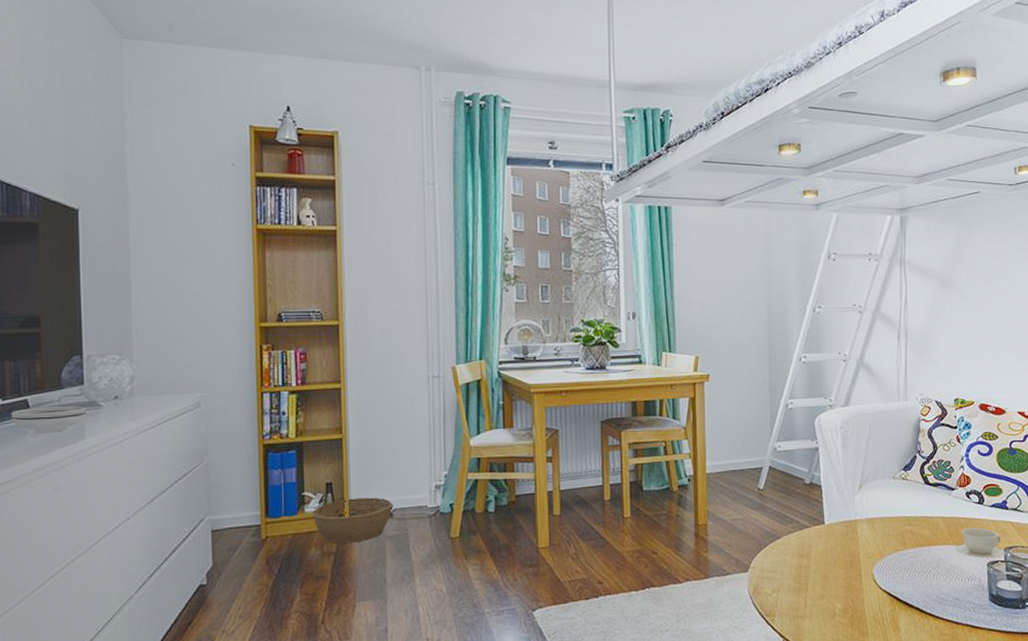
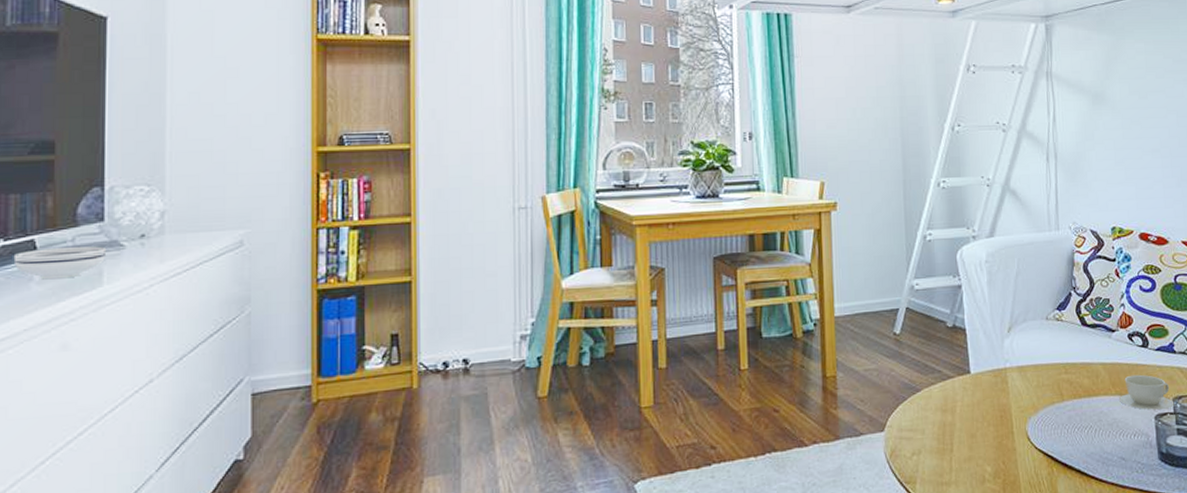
basket: present [312,497,392,544] -> none [373,350,469,407]

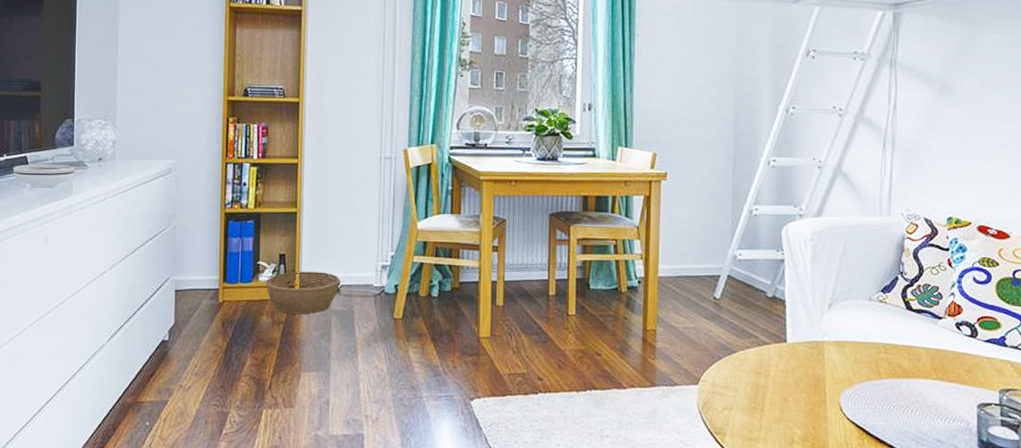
basket: none [373,350,469,407] -> present [265,271,340,314]
teacup: present [1119,374,1175,410] -> none [941,362,1001,399]

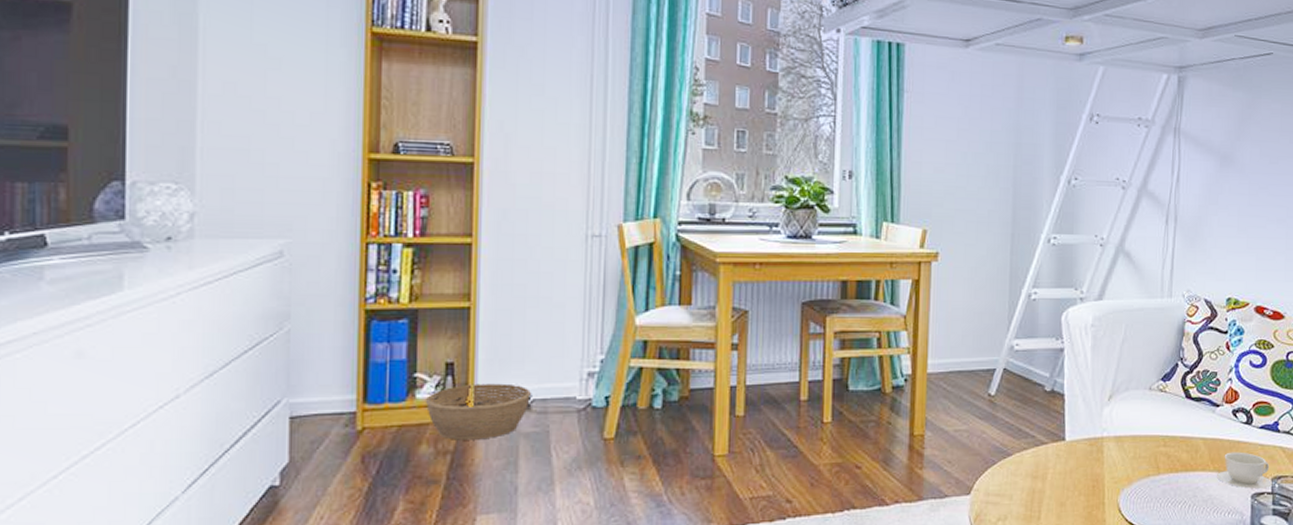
bowl: present [13,164,75,188] -> none [20,245,128,280]
teacup: none [941,362,1001,399] -> present [1217,452,1273,489]

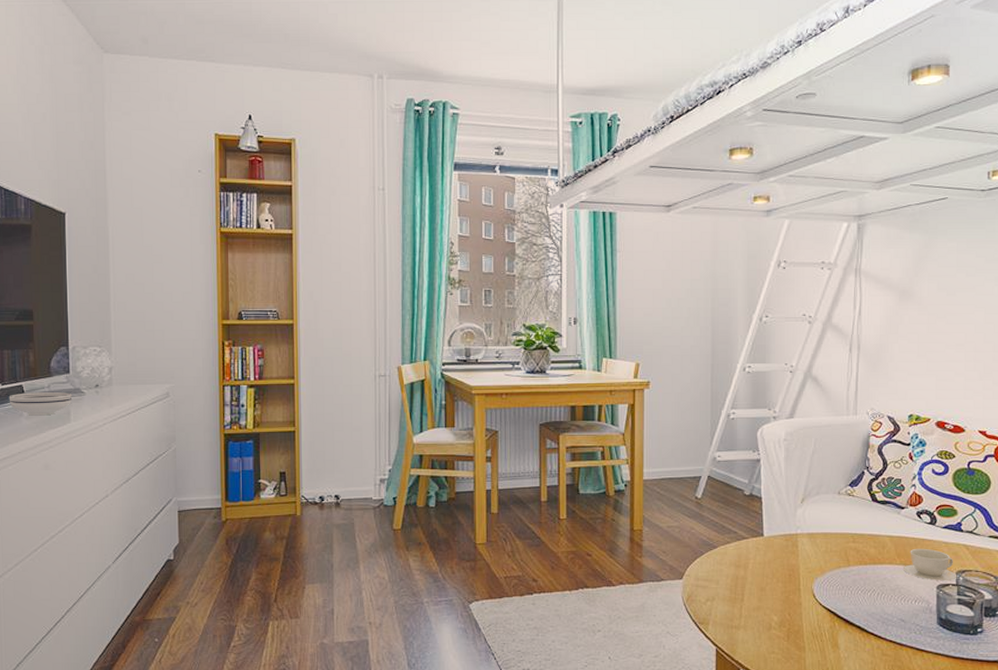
bowl: none [20,245,128,280] -> present [9,392,72,416]
basket: present [425,383,531,440] -> none [267,487,340,529]

